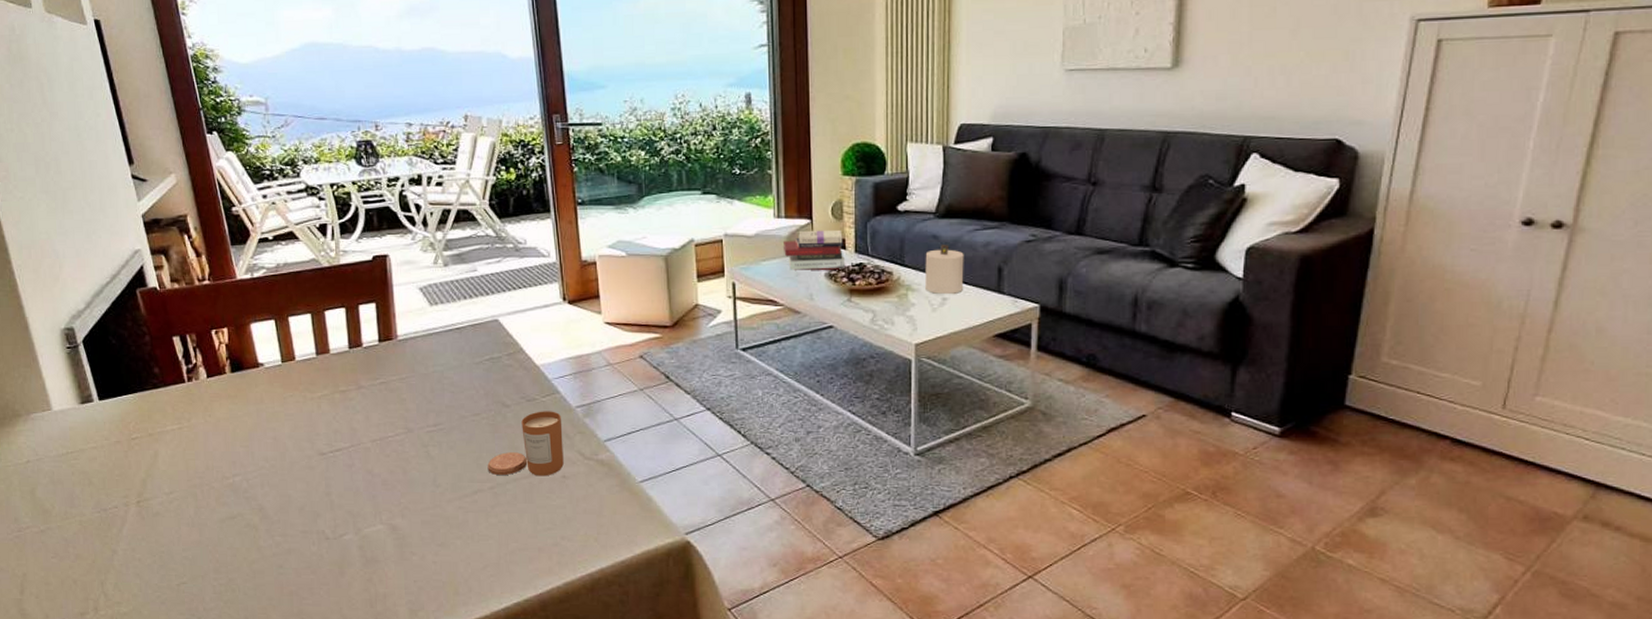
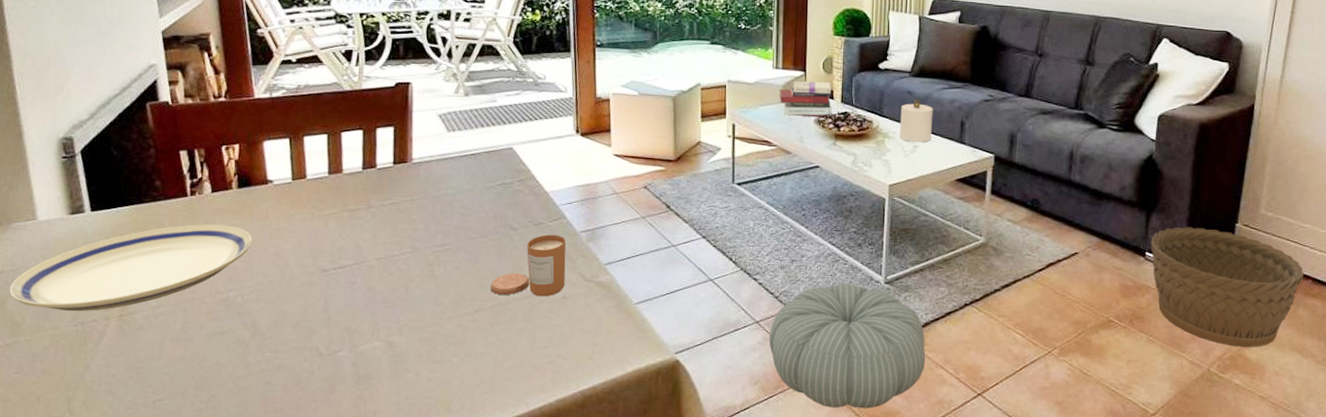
plate: none [36,410,250,498] -> present [9,224,252,311]
pouf: none [786,456,966,592] -> present [768,283,926,409]
basket: none [1238,381,1440,521] -> present [1150,226,1304,347]

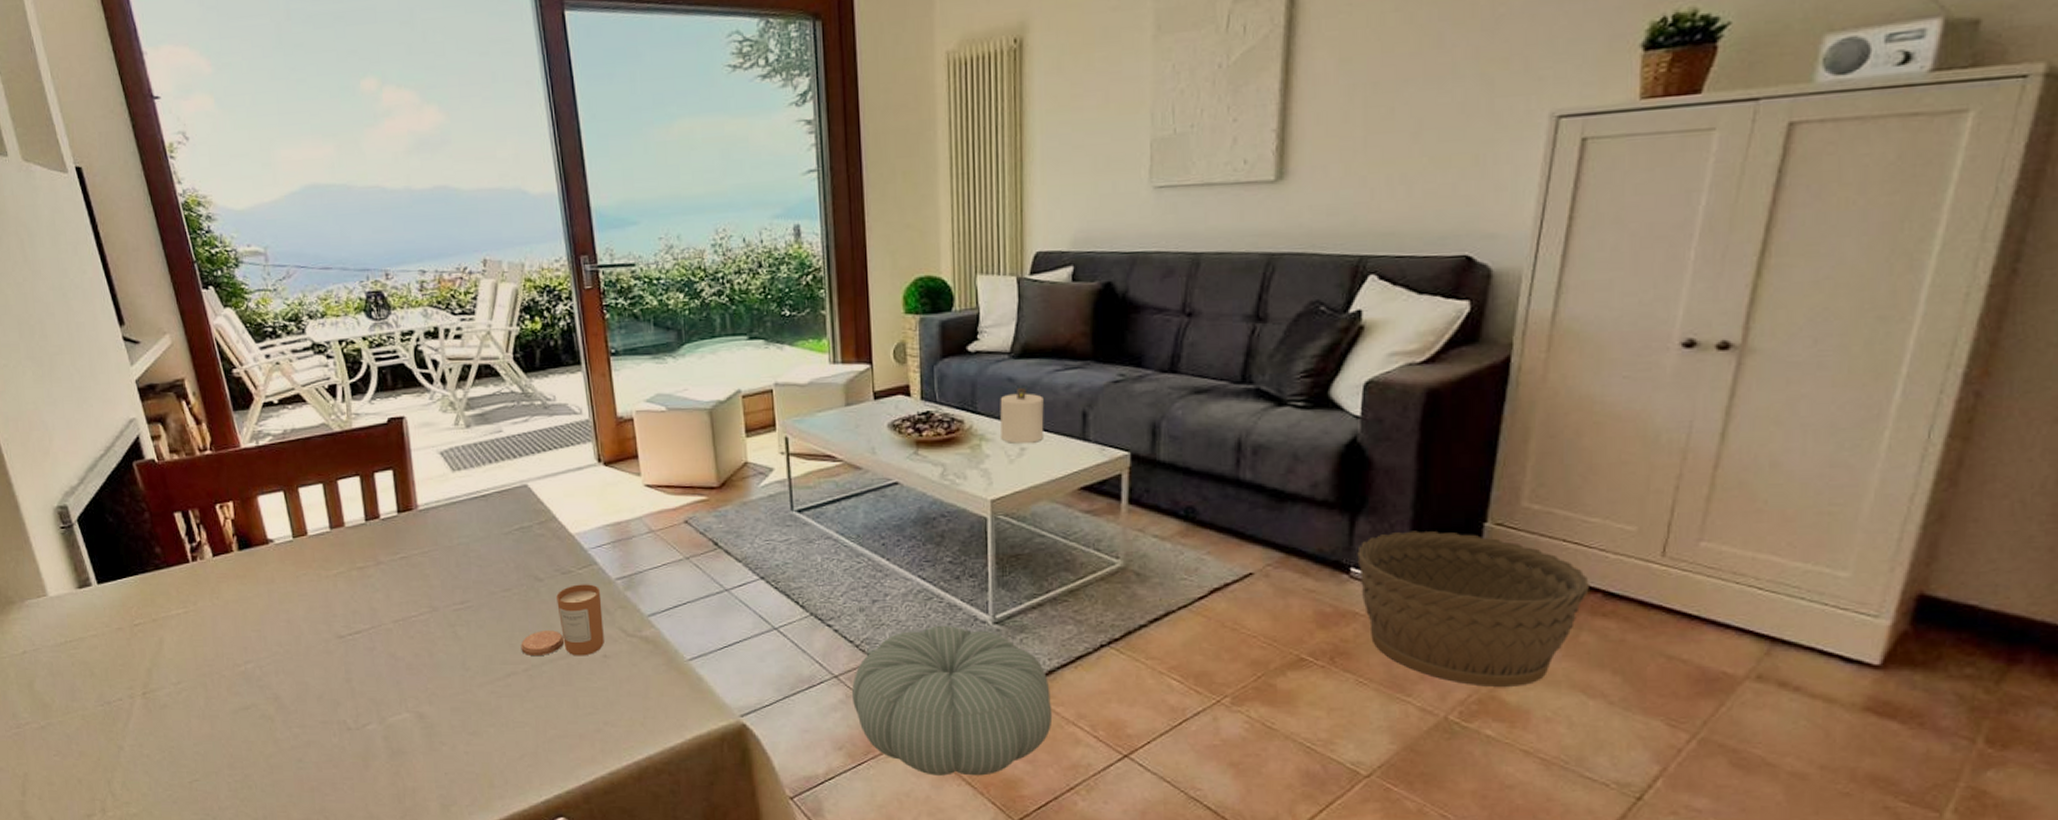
plate: present [9,224,252,311] -> none [34,591,262,690]
books: present [780,81,833,118] -> none [841,374,911,422]

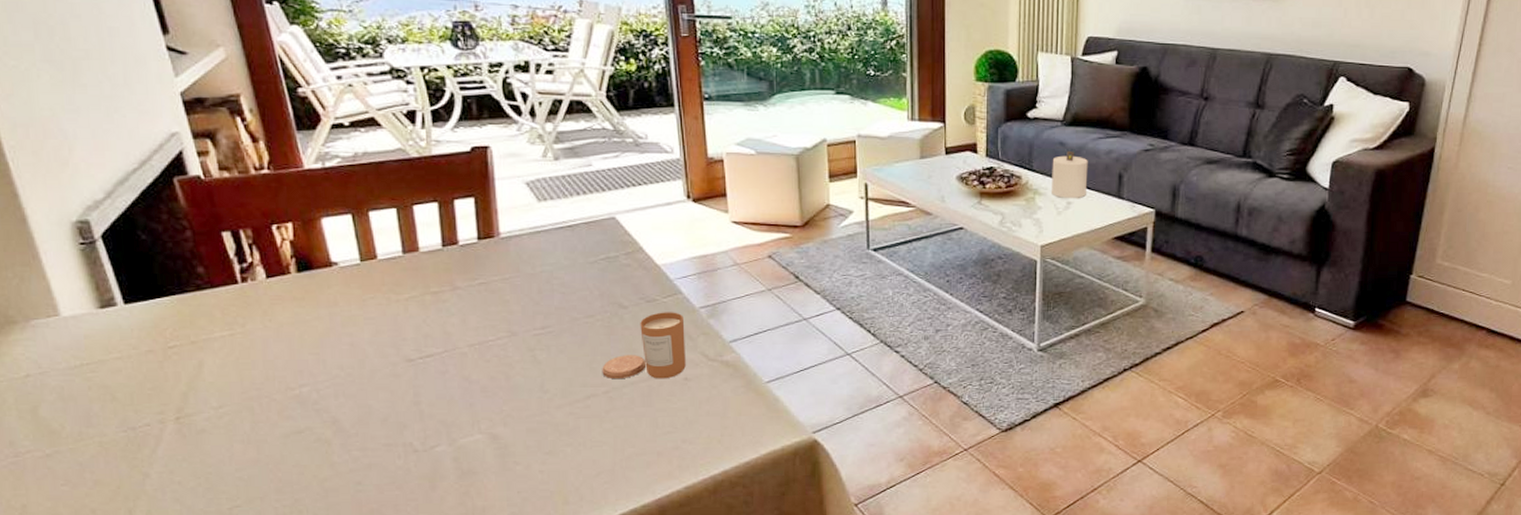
pouf: present [851,626,1053,776] -> none [914,353,1083,481]
basket: present [1357,530,1589,687] -> none [1320,280,1478,402]

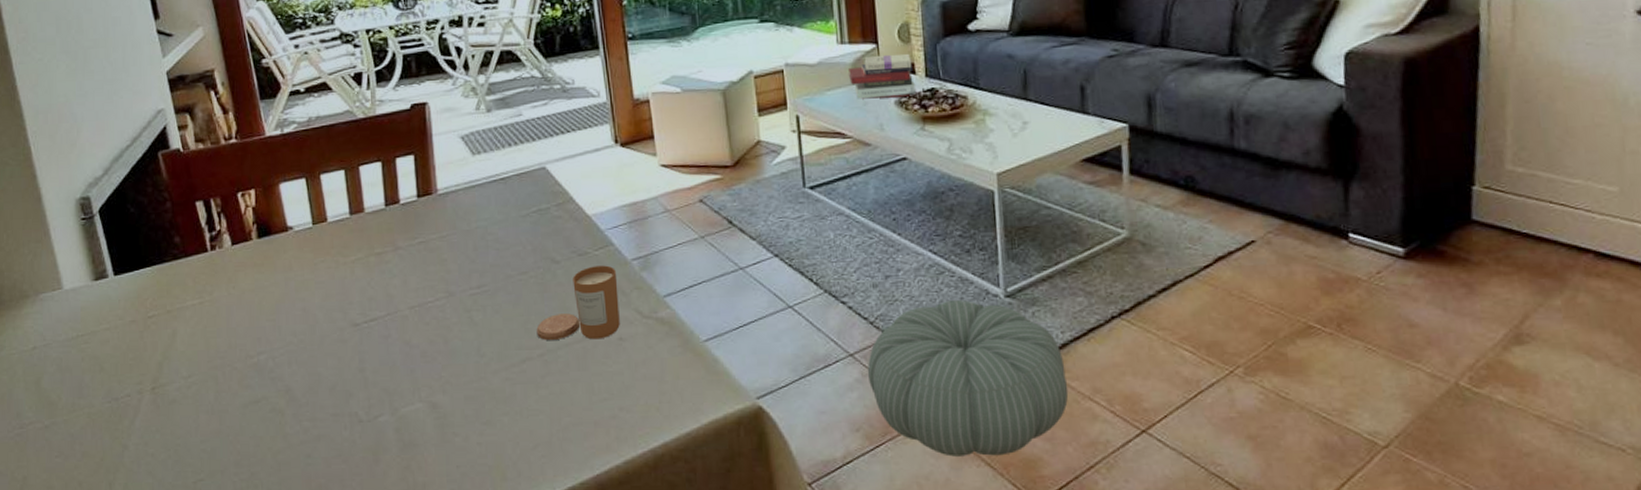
pouf: none [914,353,1083,481] -> present [867,300,1069,457]
books: none [917,133,977,174] -> present [849,53,917,99]
candle: present [1052,150,1088,199] -> none [1001,63,1044,118]

